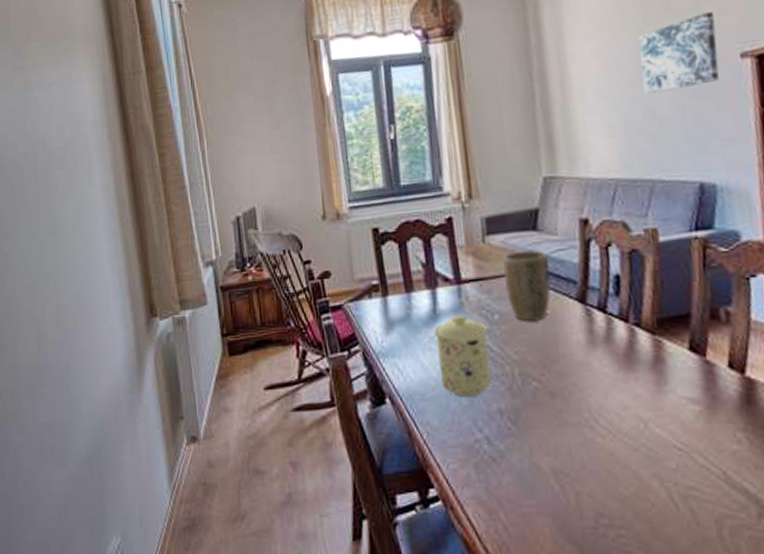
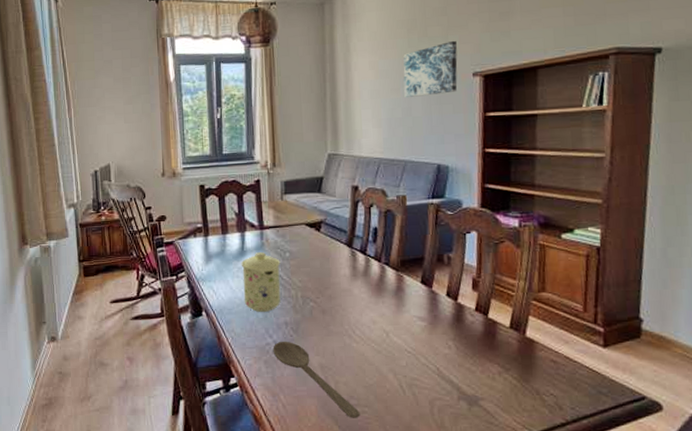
wooden spoon: none [484,436,615,545] -> present [273,341,360,418]
plant pot: present [503,250,551,321] -> none [295,207,328,258]

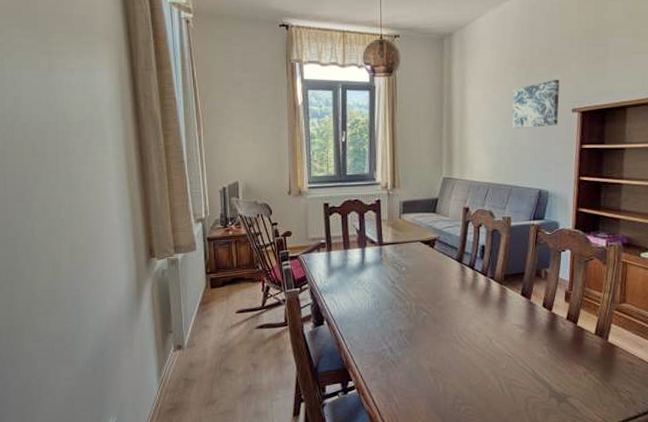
mug: present [241,252,281,313] -> none [361,267,397,322]
wooden spoon: present [273,341,360,418] -> none [388,347,465,416]

